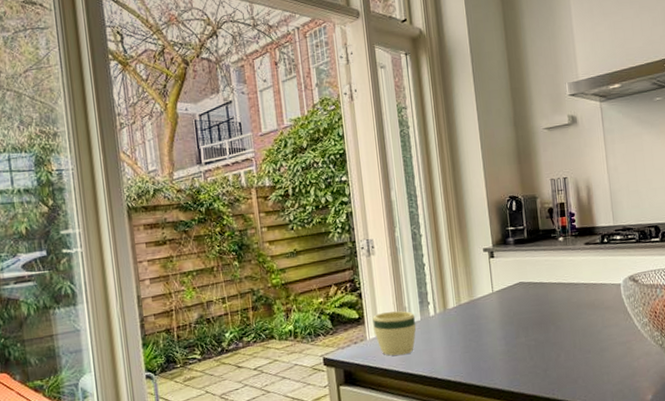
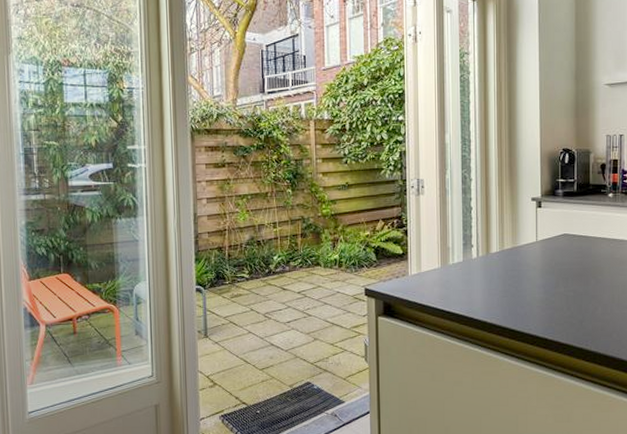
mug: present [372,311,417,356] -> none [416,251,458,294]

